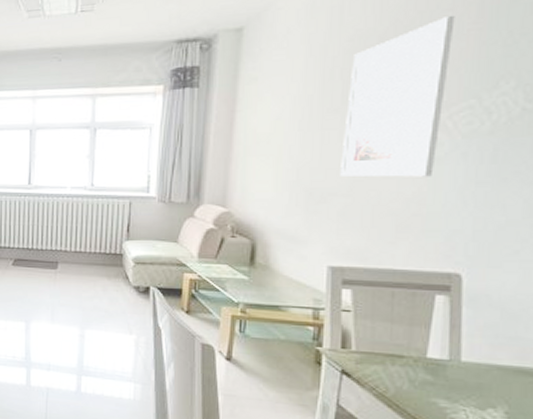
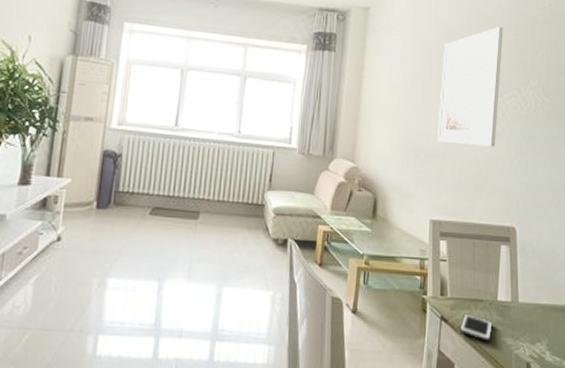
cell phone: none [368,369,418,402] -> present [460,313,493,342]

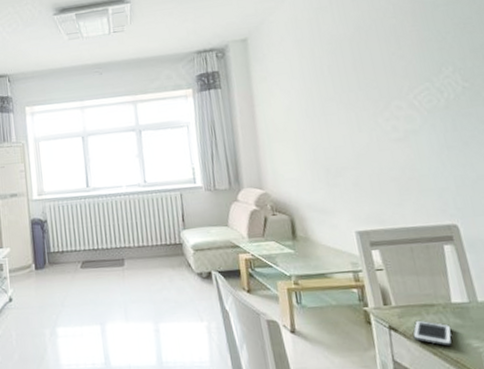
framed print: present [437,26,504,147] -> none [334,21,415,153]

